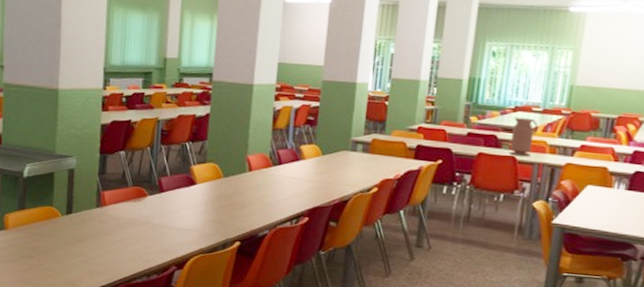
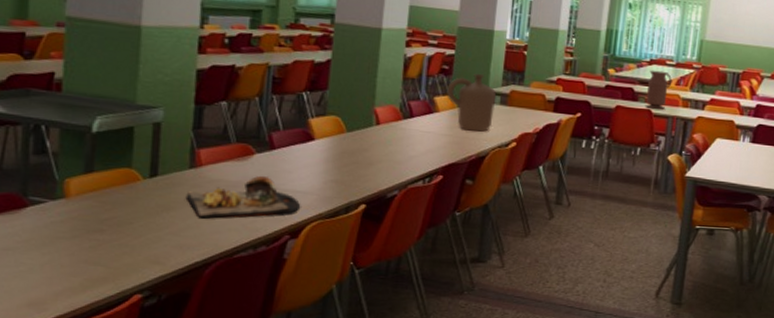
food tray: none [94,214,184,250] -> present [185,175,300,219]
water jug: none [312,123,358,178] -> present [447,73,496,132]

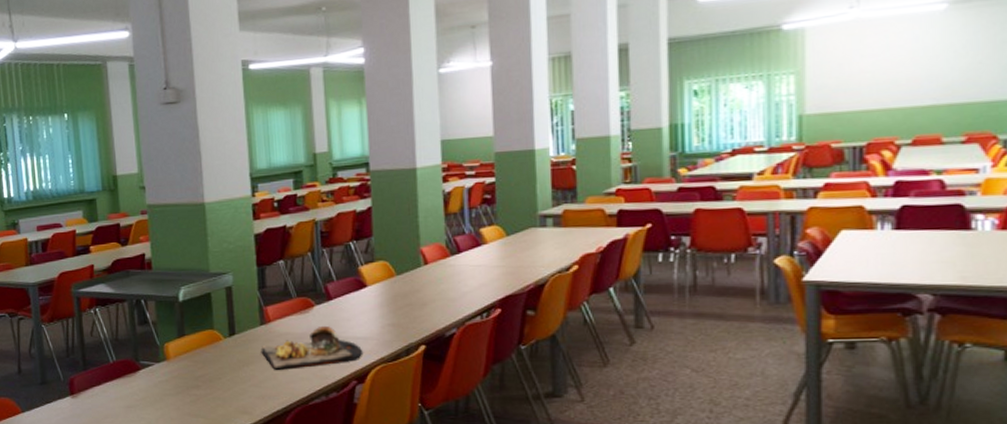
water jug: present [447,73,496,132] -> none [492,197,549,259]
water jug: present [645,70,673,110] -> none [732,160,767,207]

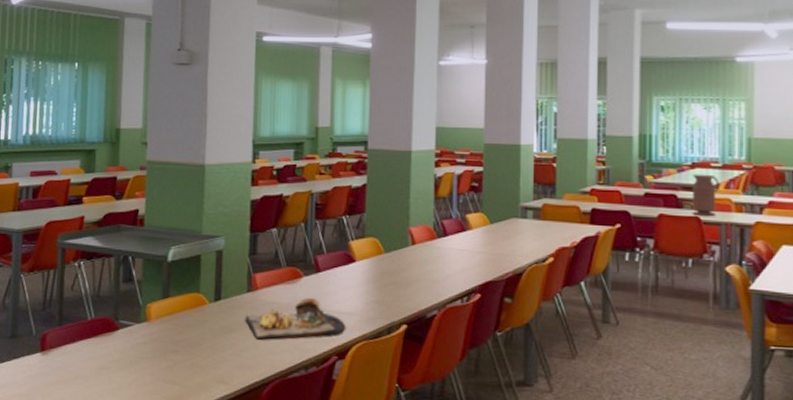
water jug: none [732,160,767,207] -> present [691,174,721,217]

